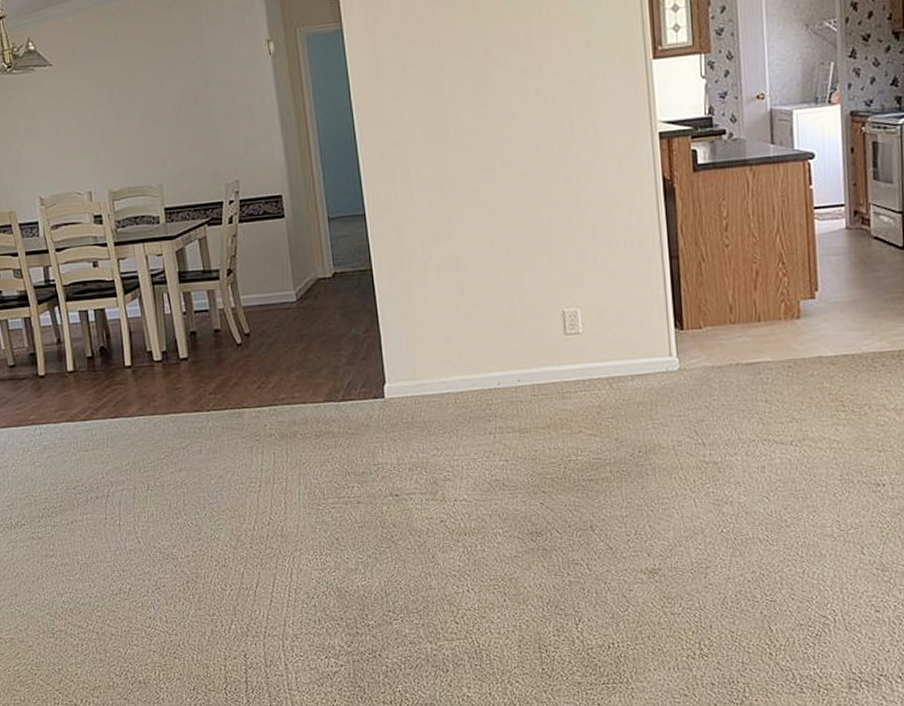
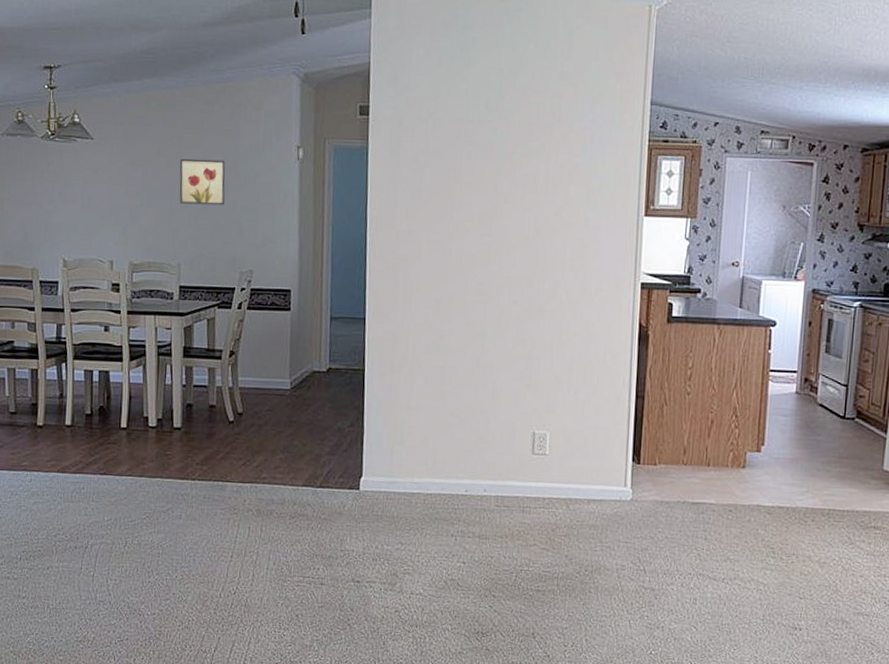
wall art: none [145,67,199,121] -> present [179,158,225,206]

